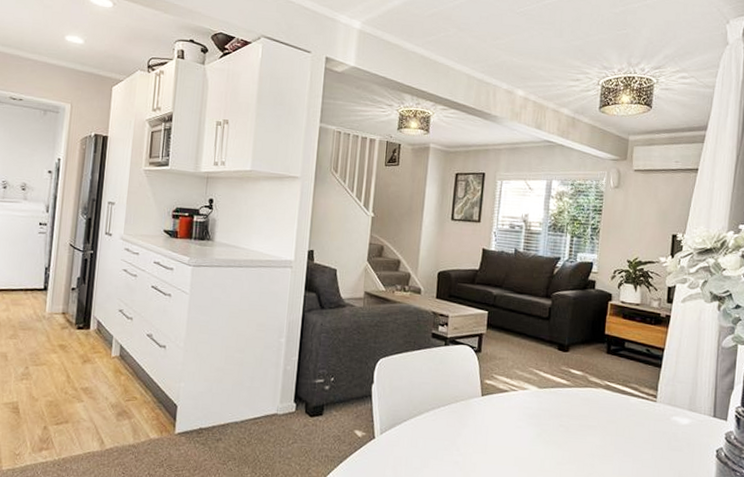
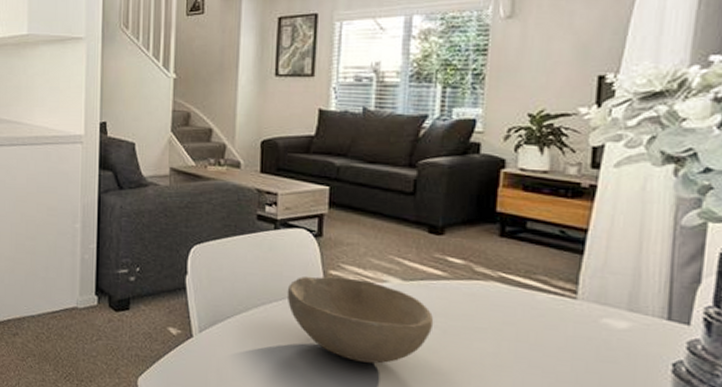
bowl: none [452,384,560,457] -> present [286,276,434,364]

